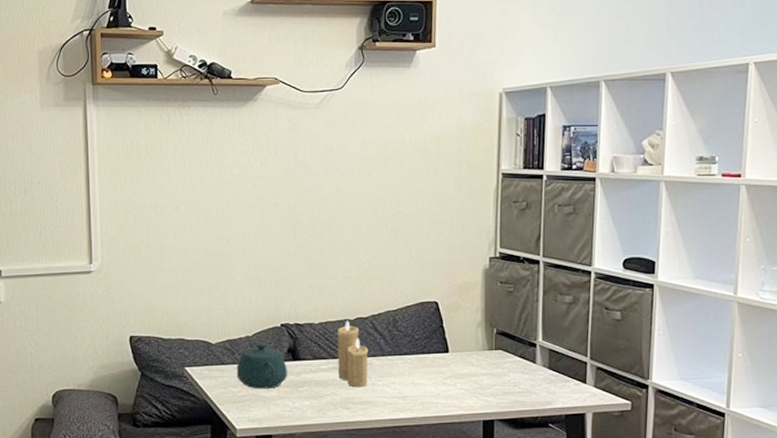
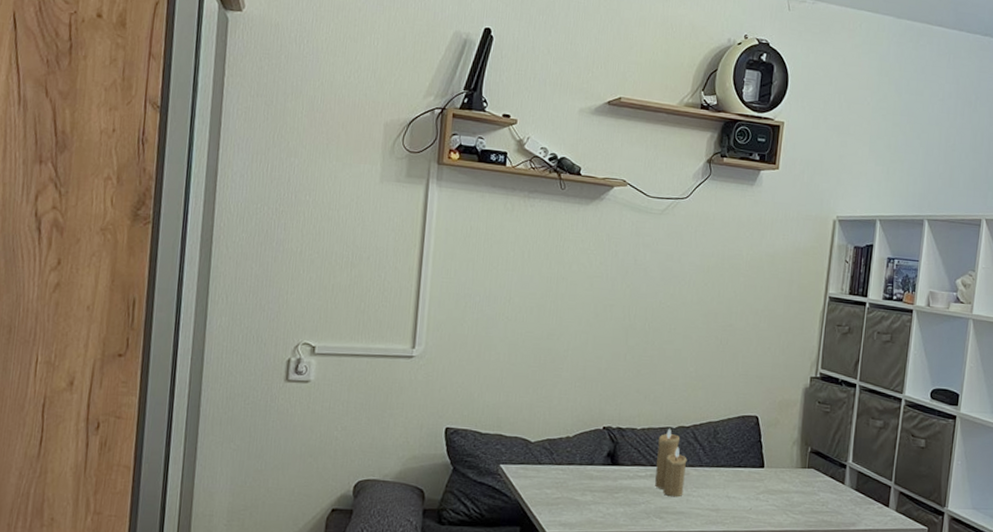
teapot: present [236,340,287,389] -> none [552,441,605,493]

